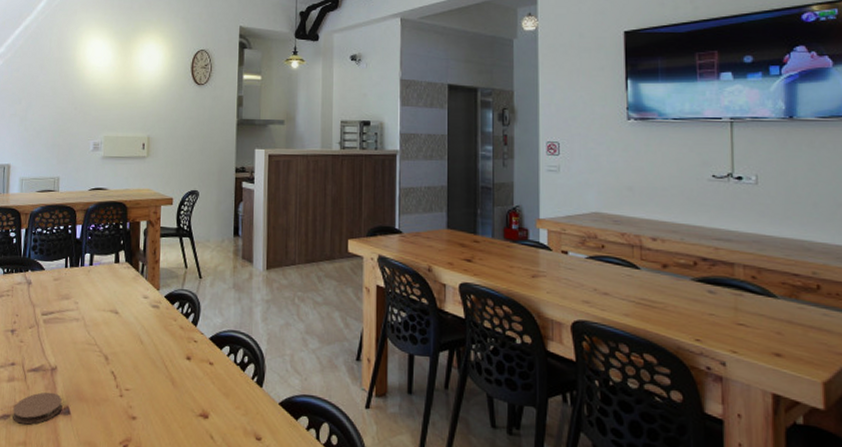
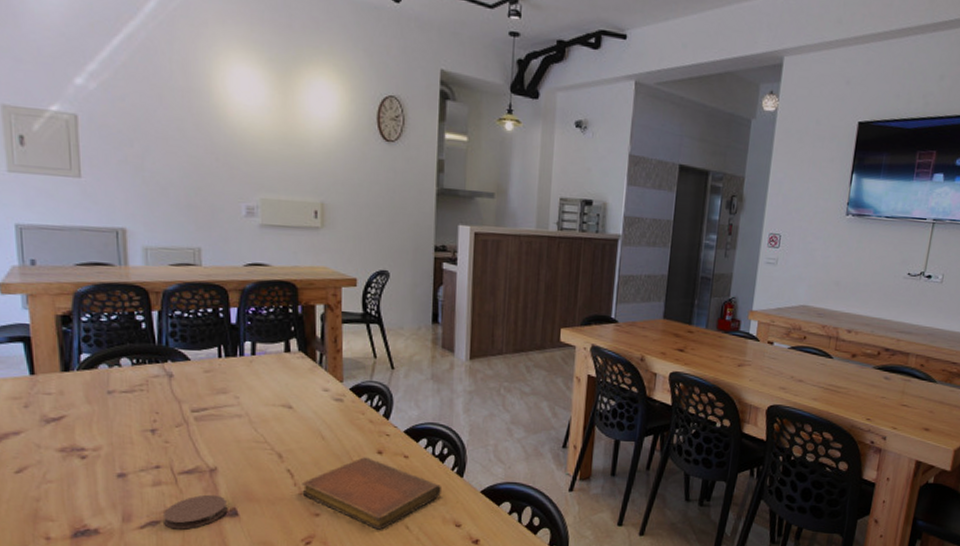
notebook: none [122,362,242,438] -> present [302,457,441,530]

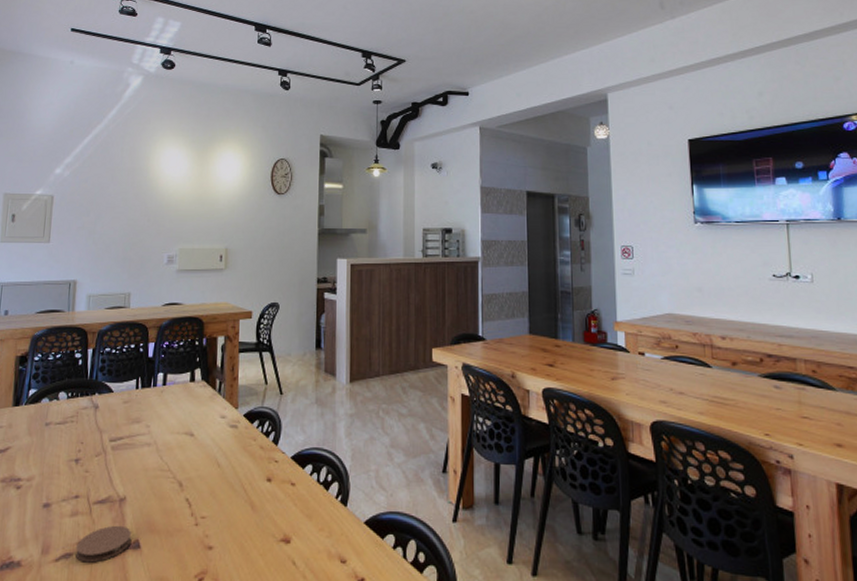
notebook: present [302,457,441,530] -> none [198,485,326,566]

